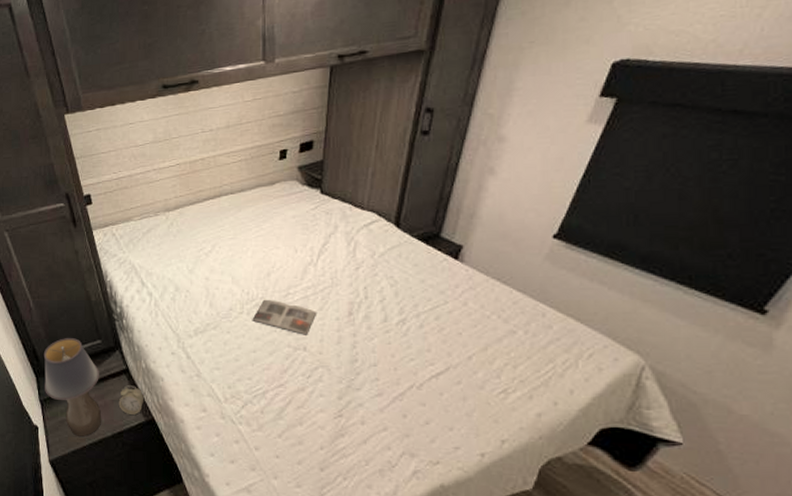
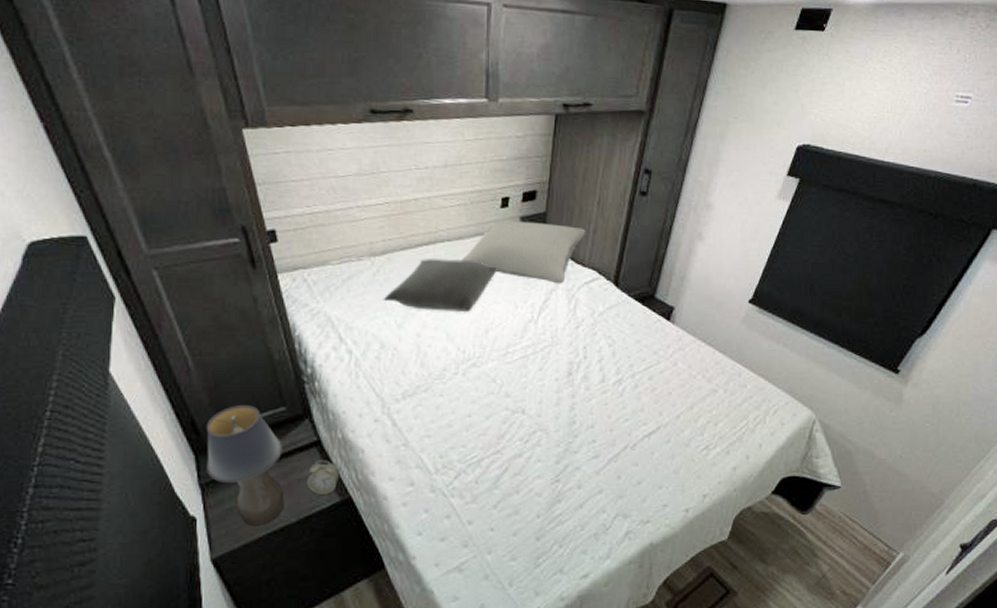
pillow: none [176,209,279,258] -> present [383,257,499,313]
pillow: none [244,170,364,228] -> present [461,221,586,284]
magazine: present [252,299,317,335] -> none [468,358,537,397]

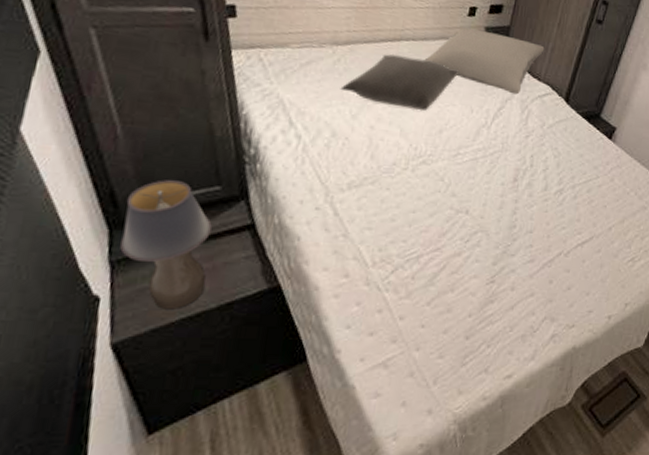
alarm clock: present [306,460,340,494] -> none [233,244,272,281]

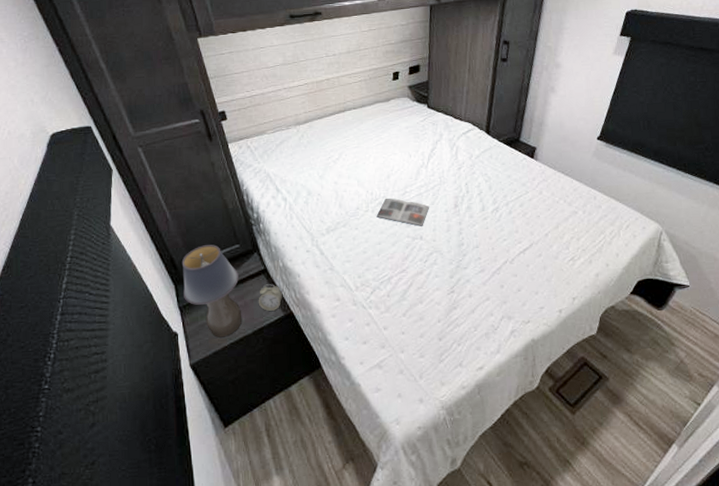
alarm clock: none [233,244,272,281] -> present [258,284,283,311]
pillow: present [340,53,460,111] -> none [307,122,395,164]
magazine: none [416,156,484,198] -> present [376,197,430,226]
pillow: present [424,28,545,95] -> none [365,89,461,136]

